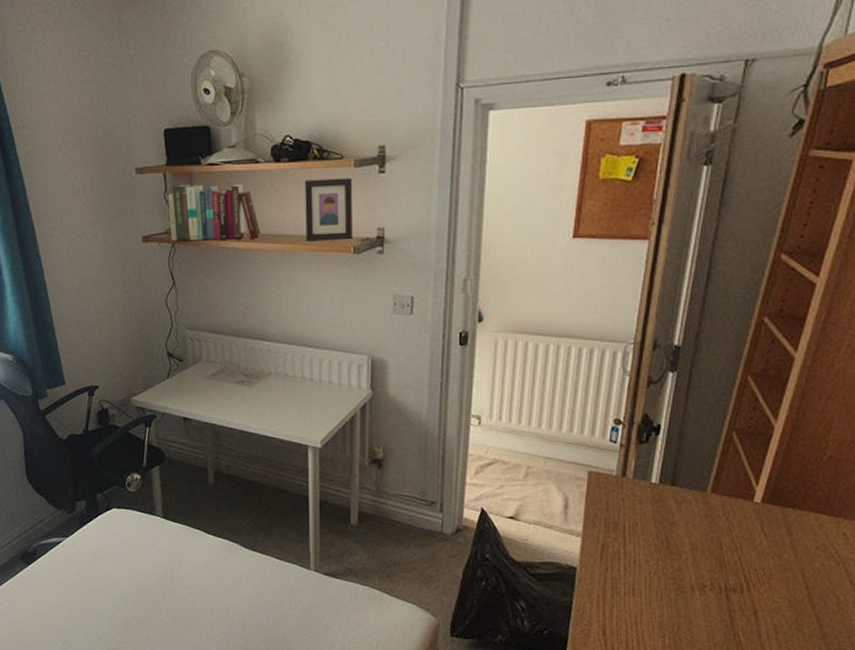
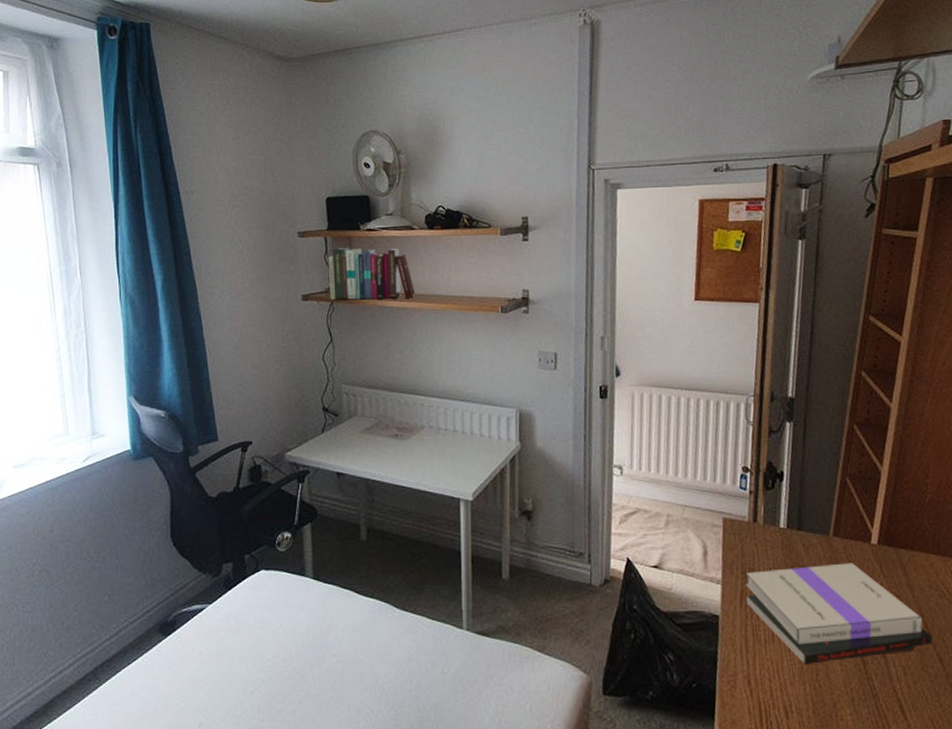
picture frame: present [304,177,353,242] -> none [456,244,500,302]
books: none [608,520,813,619] -> present [746,563,933,666]

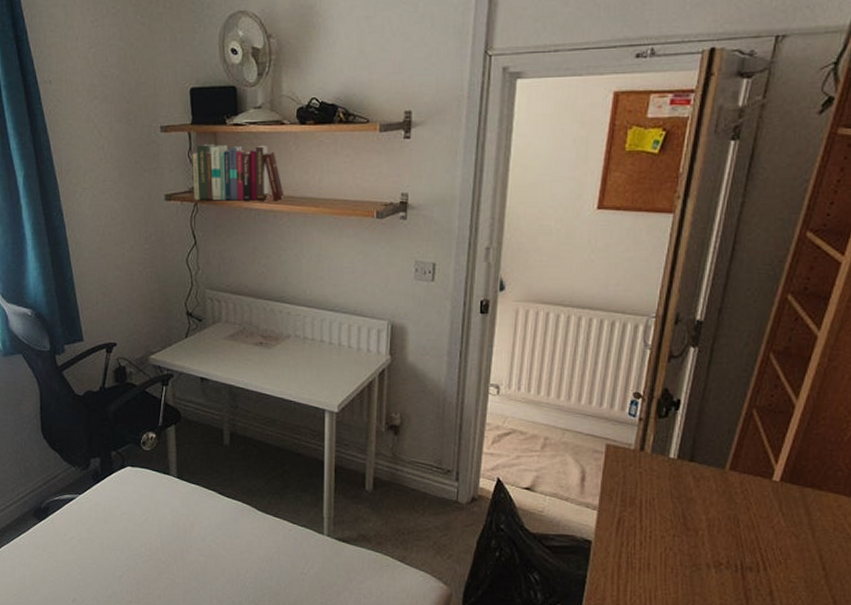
books: present [746,563,933,666] -> none [624,498,830,596]

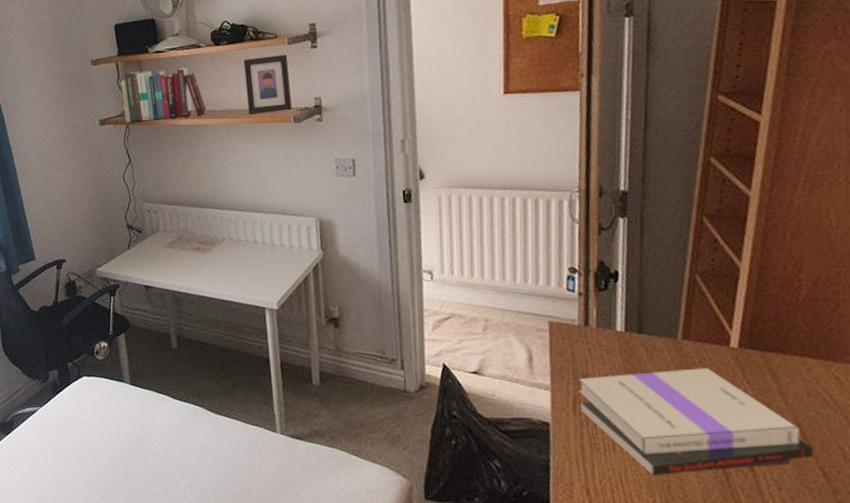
picture frame: none [329,142,378,205] -> present [243,54,292,115]
books: none [624,498,830,596] -> present [579,368,814,476]

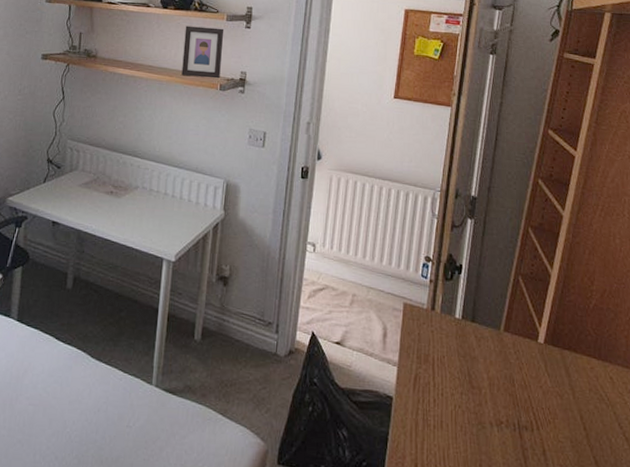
books: present [120,67,207,123] -> none [67,15,145,68]
books: present [579,368,814,476] -> none [420,357,590,455]

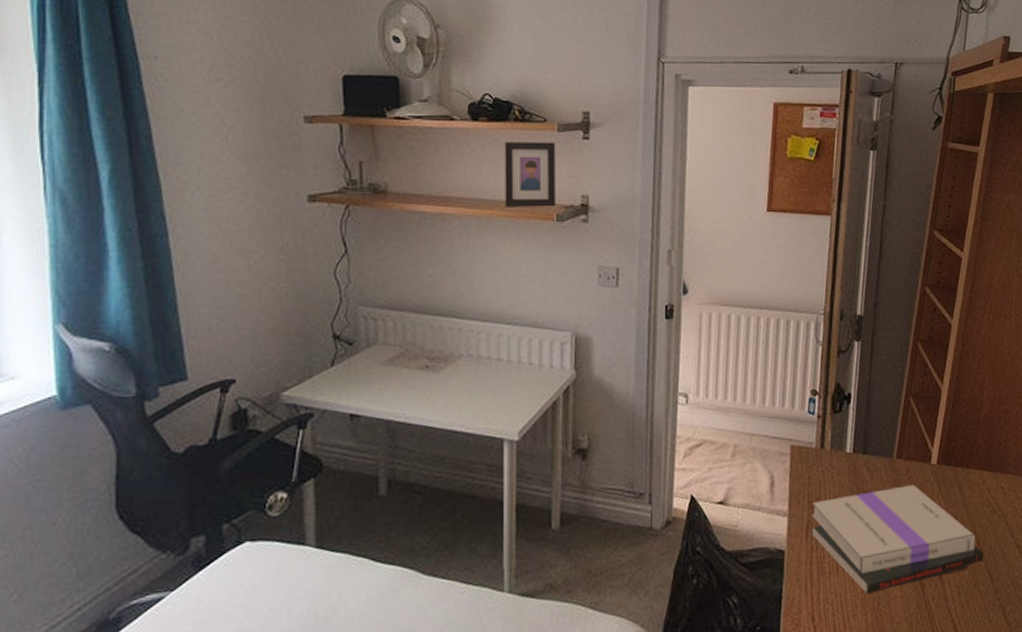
books: none [420,357,590,455] -> present [812,484,984,595]

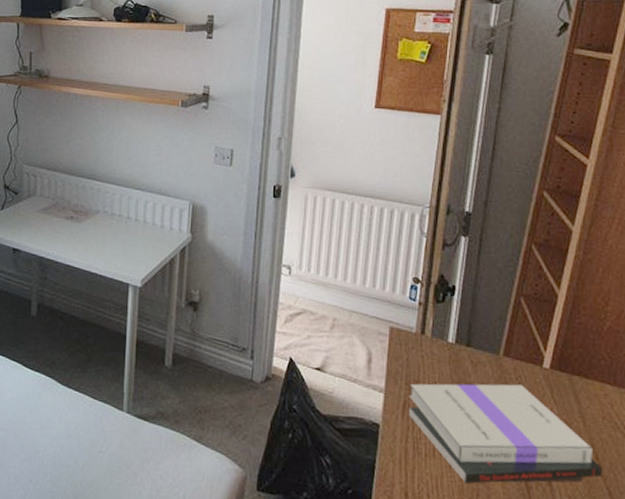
picture frame: present [504,141,556,207] -> none [139,39,184,95]

